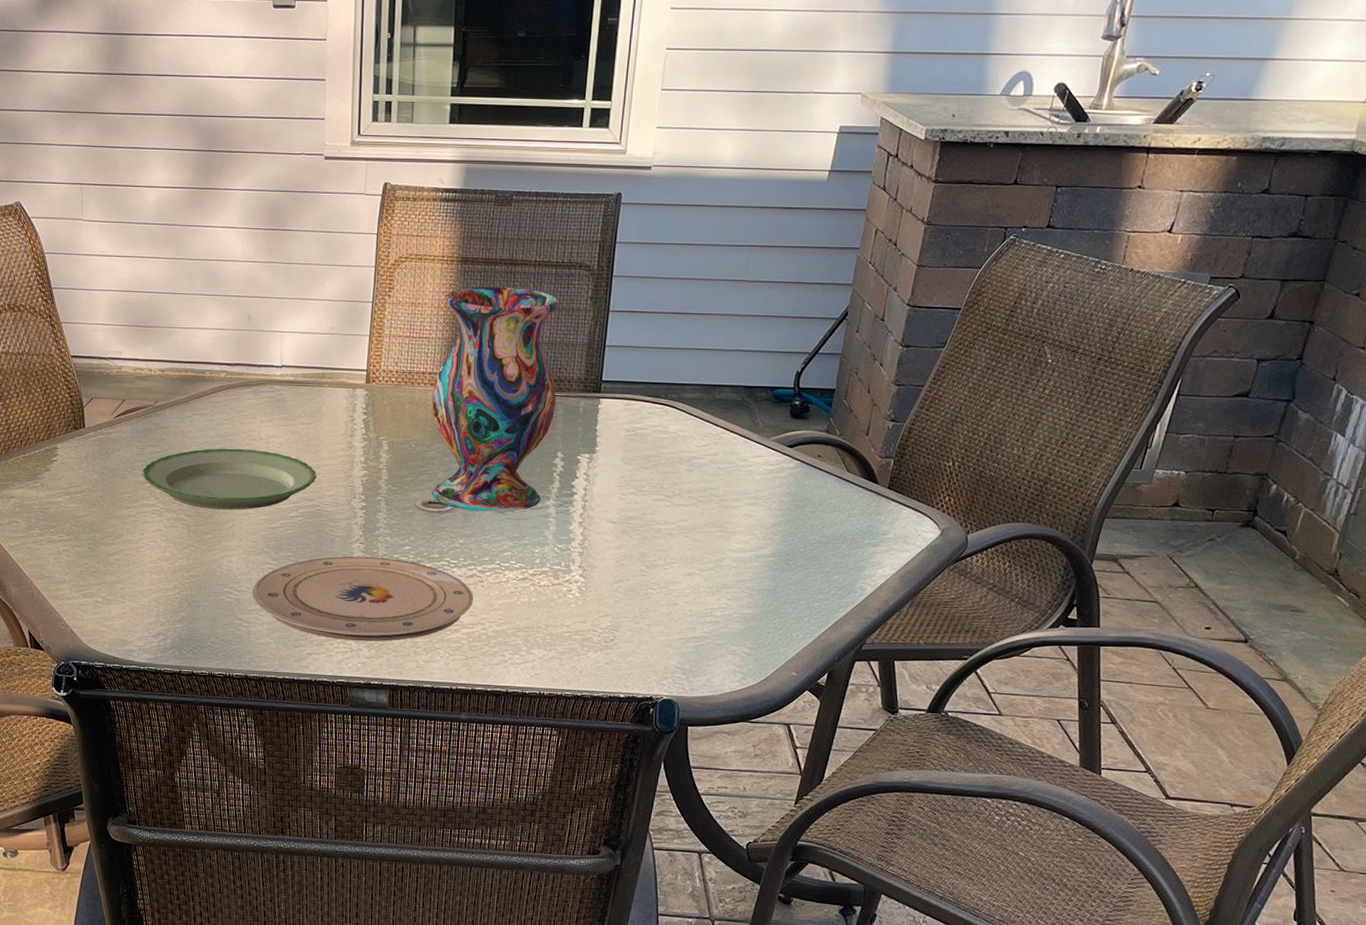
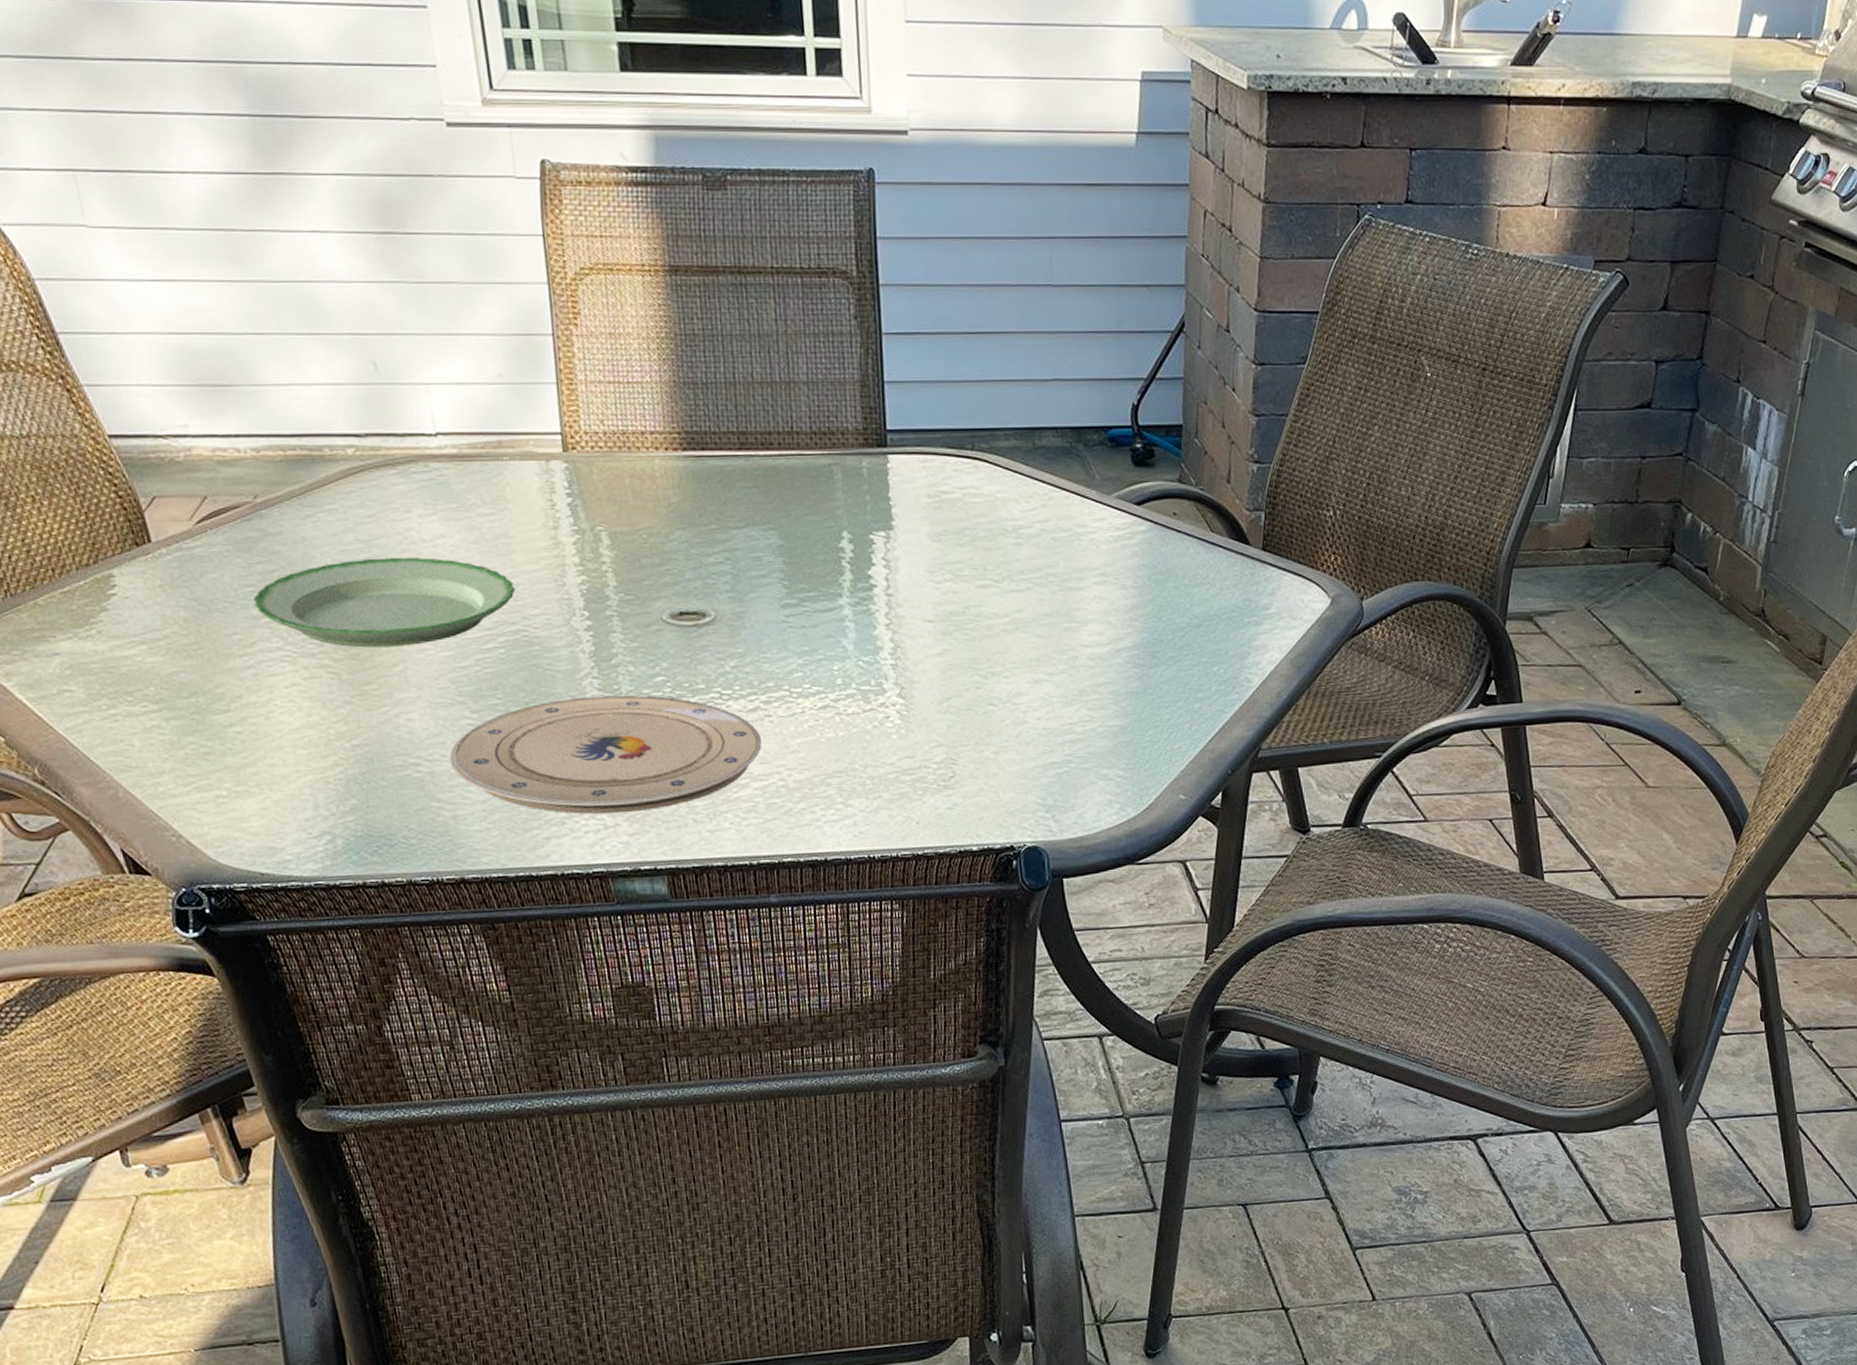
vase: present [431,286,559,513] -> none [654,305,831,622]

